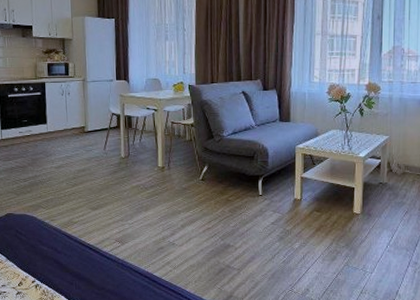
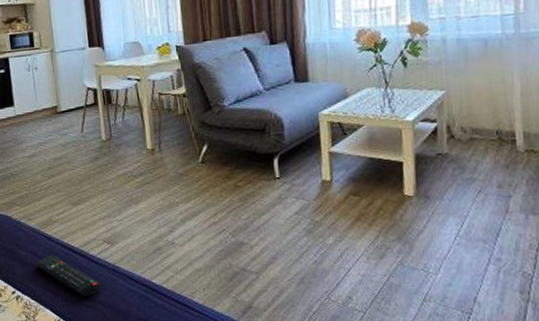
remote control: none [54,250,111,286] -> present [35,254,101,297]

